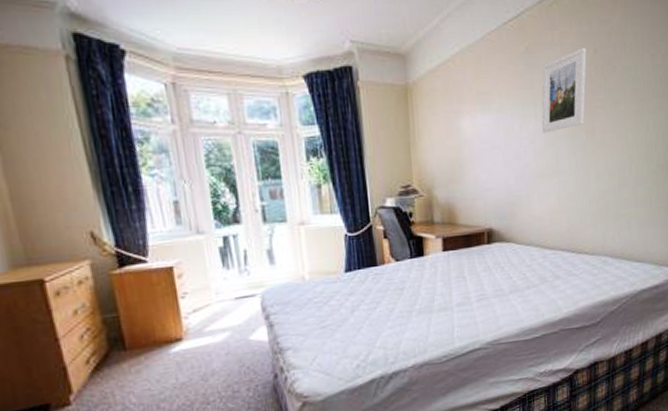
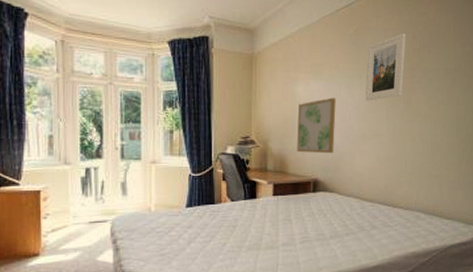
wall art: none [464,132,509,200] -> present [297,97,336,153]

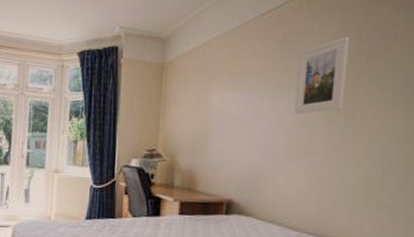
wall art: present [297,97,336,153] -> none [208,110,257,172]

